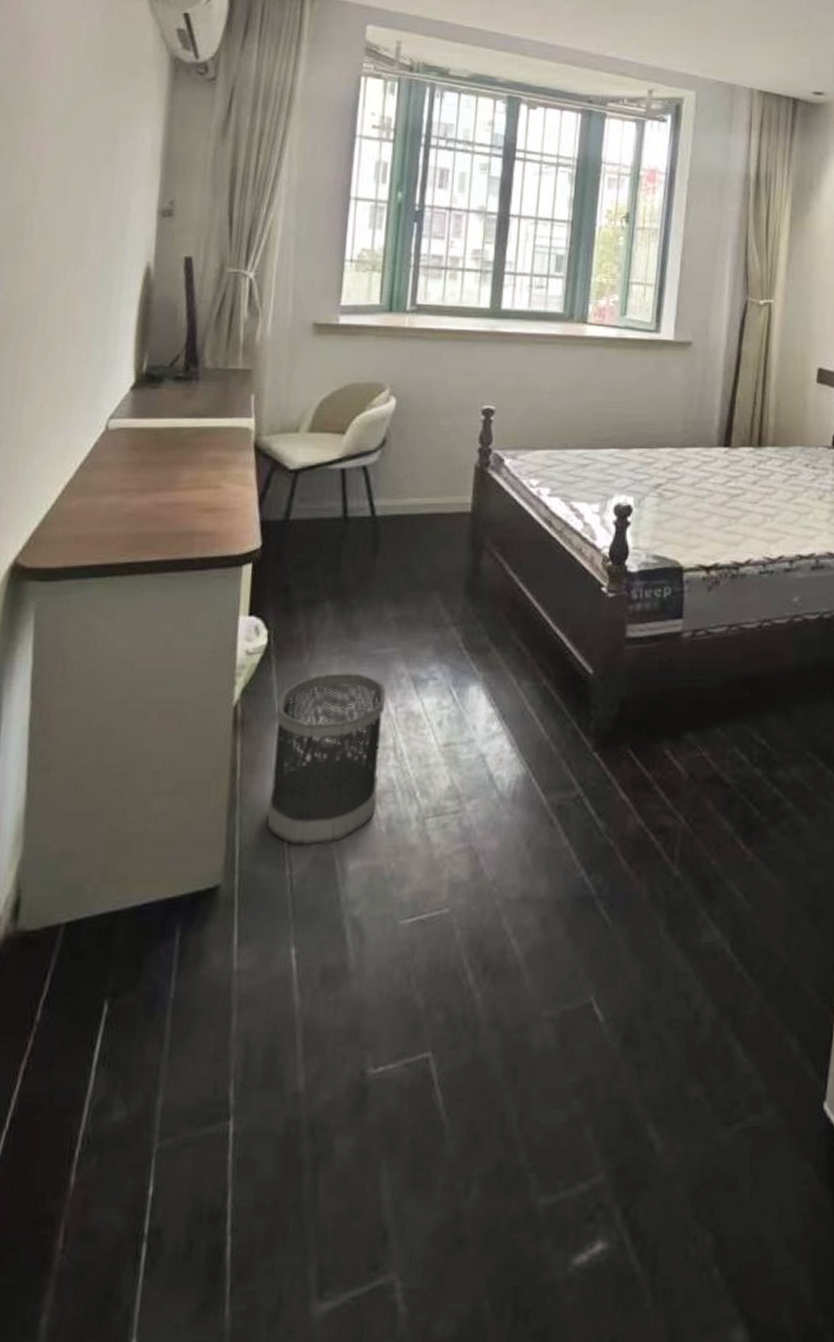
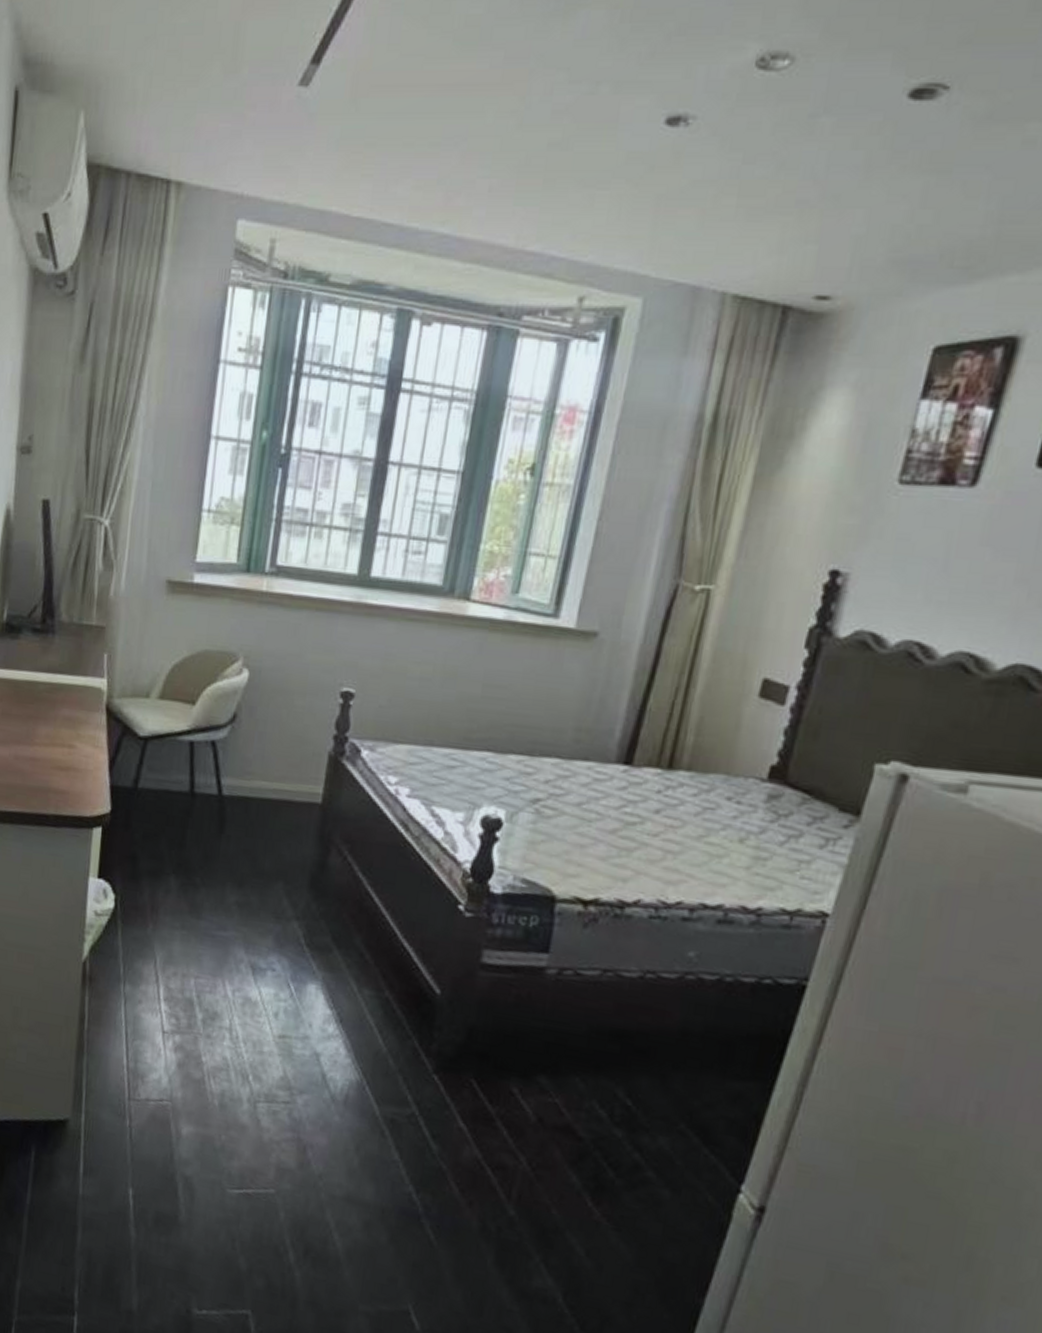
wastebasket: present [266,672,387,845] -> none [110,945,226,1105]

